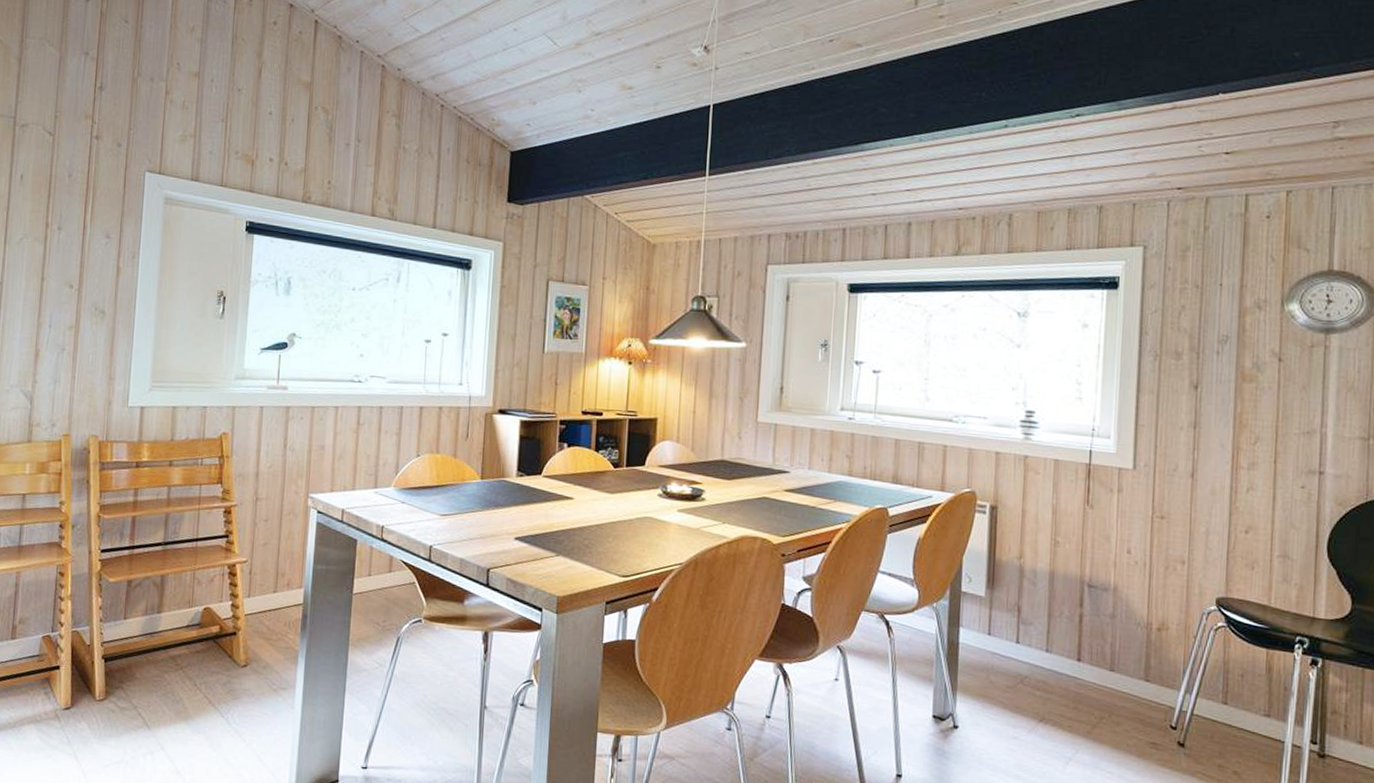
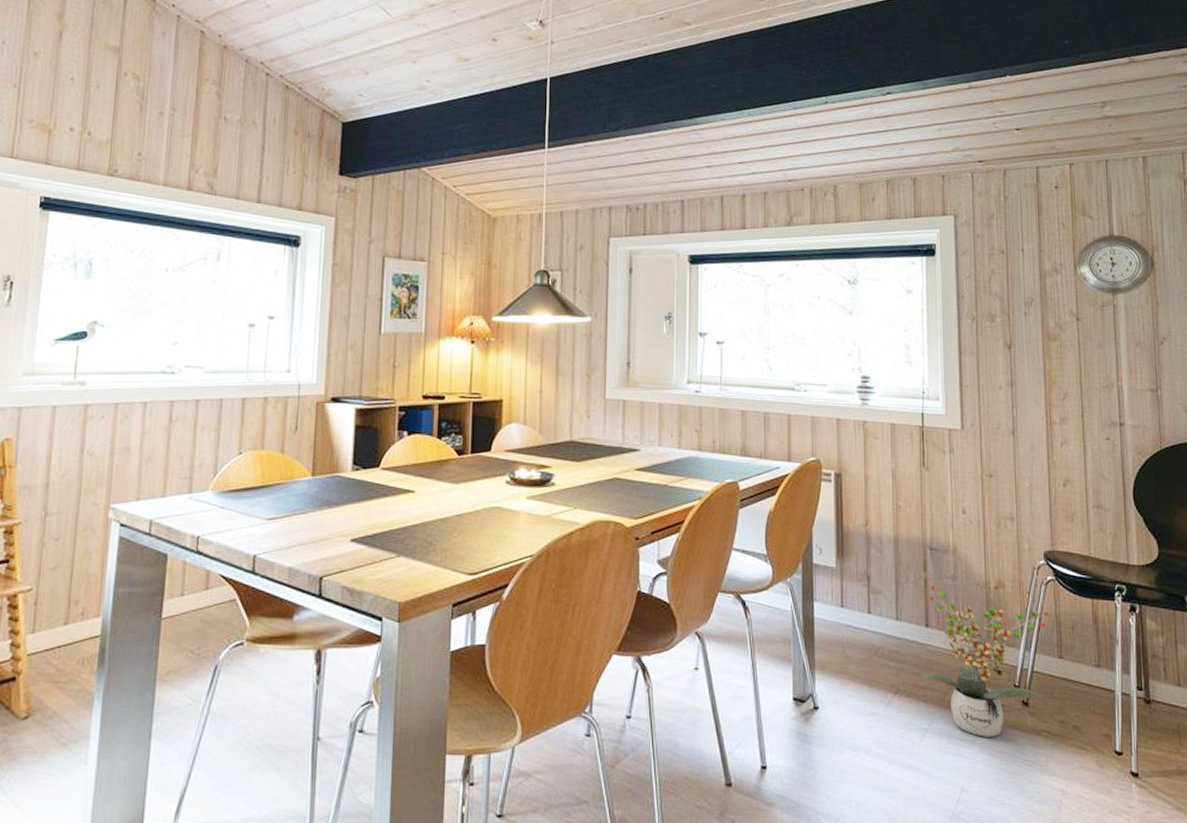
potted plant: none [1065,622,1215,773] -> present [918,586,1048,737]

